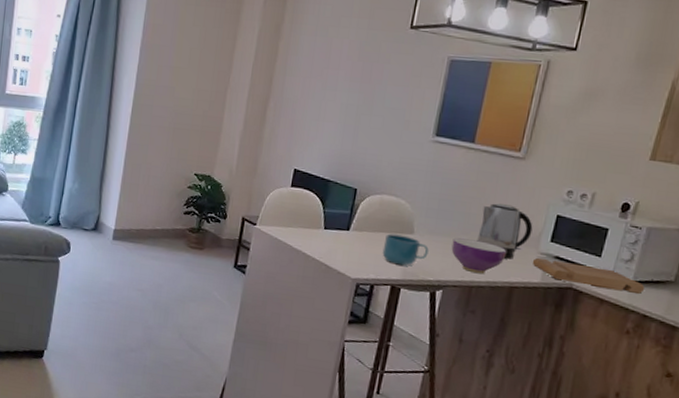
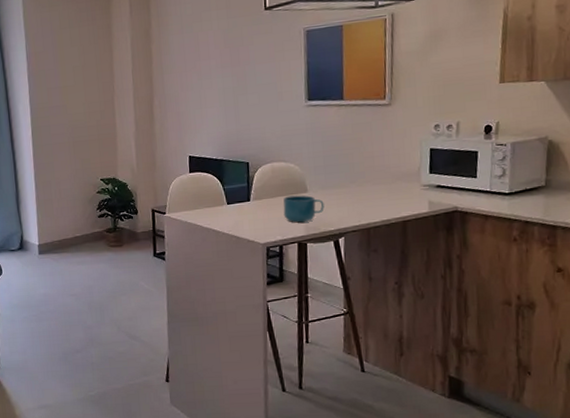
bowl: present [451,237,507,274] -> none [343,185,394,216]
kettle: present [477,203,533,259] -> none [364,148,412,197]
cutting board: present [532,257,644,294] -> none [417,186,521,207]

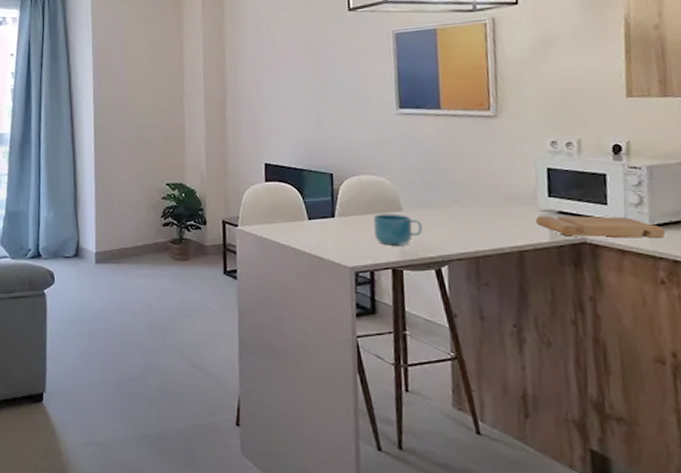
cutting board: none [417,186,521,207] -> present [535,215,665,238]

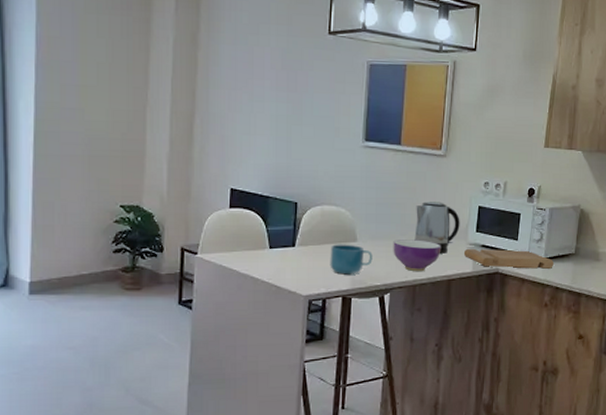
bowl: none [444,207,506,243] -> present [393,239,441,272]
kettle: none [467,165,526,222] -> present [414,202,460,254]

